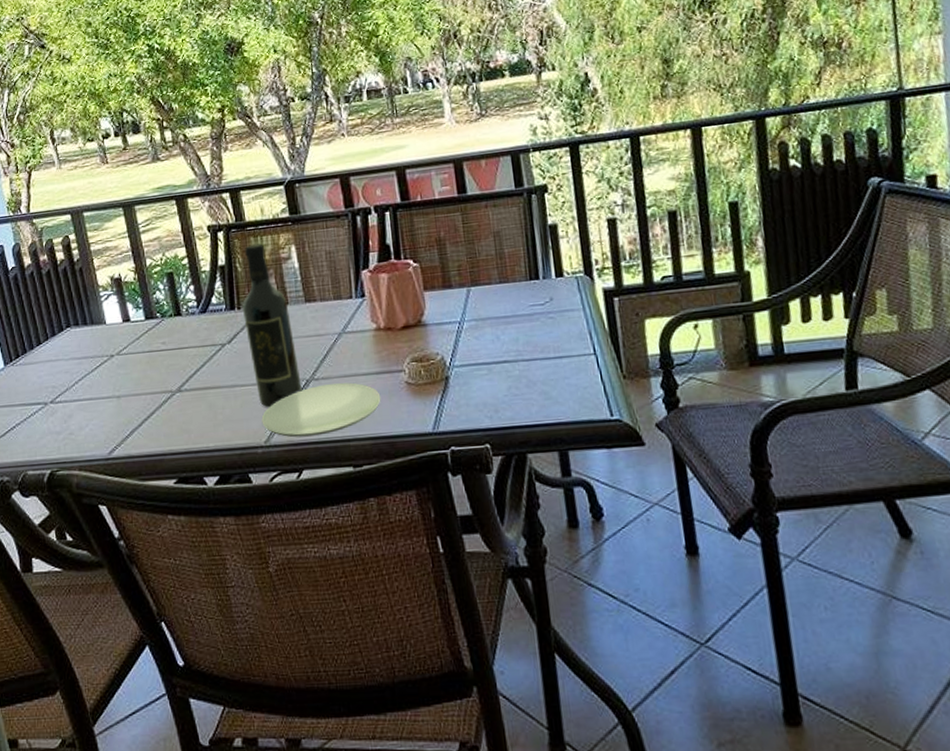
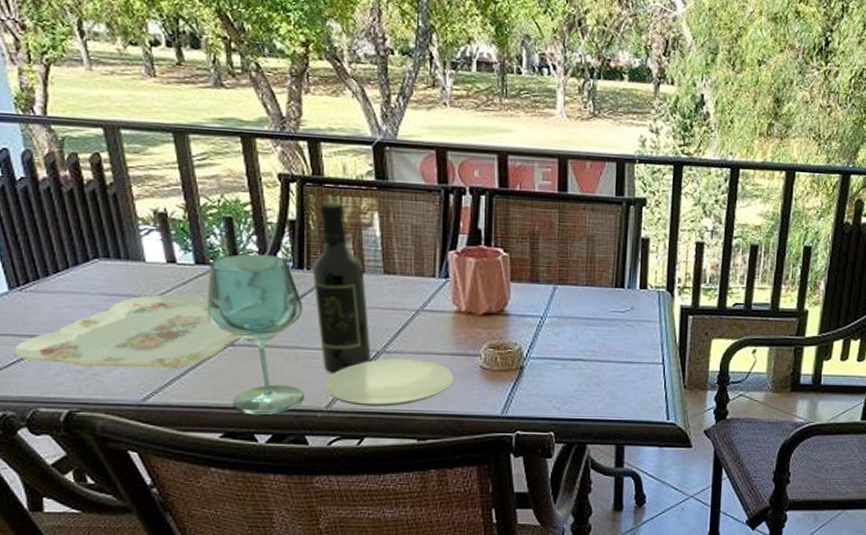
serving tray: none [8,346,185,428] -> present [14,293,239,369]
wine glass: none [156,300,246,458] -> present [206,254,305,415]

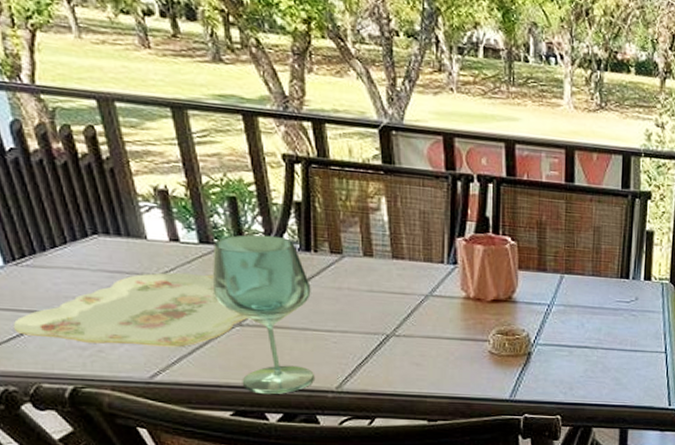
wine bottle: present [312,203,371,374] -> none [319,186,381,356]
plate: present [324,358,453,407] -> none [334,342,463,389]

